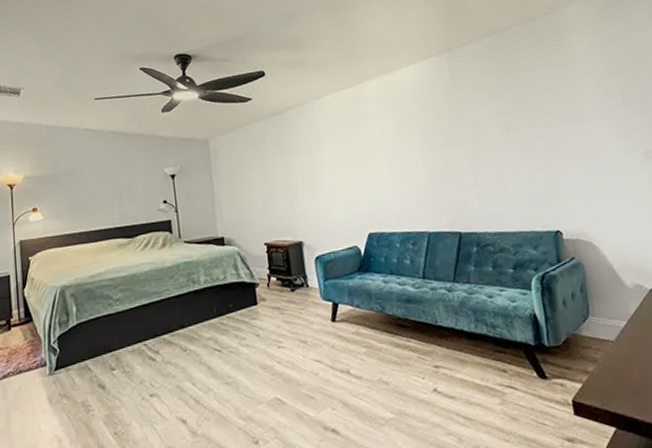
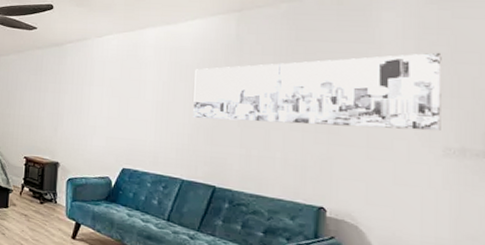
wall art: none [419,64,638,167] -> present [193,52,442,131]

